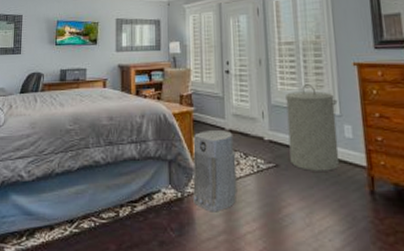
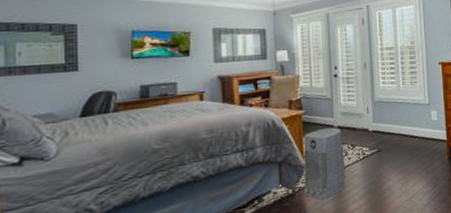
laundry hamper: present [286,84,340,171] -> none [387,81,428,151]

